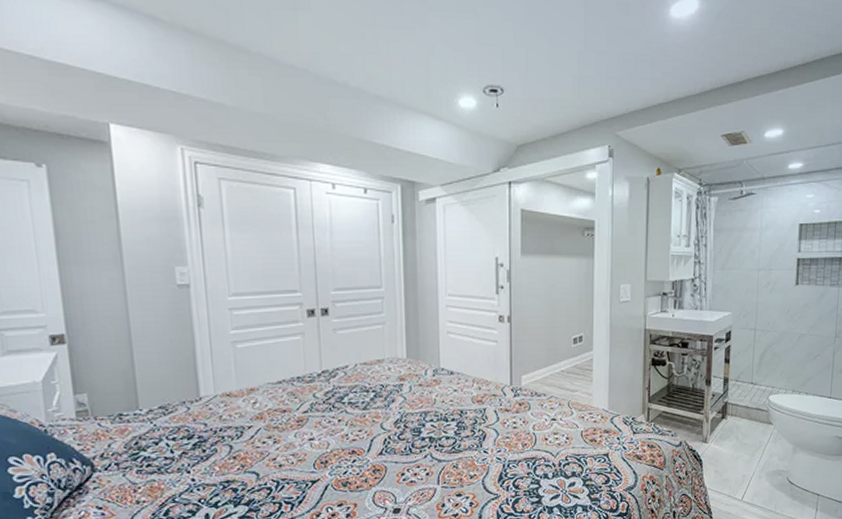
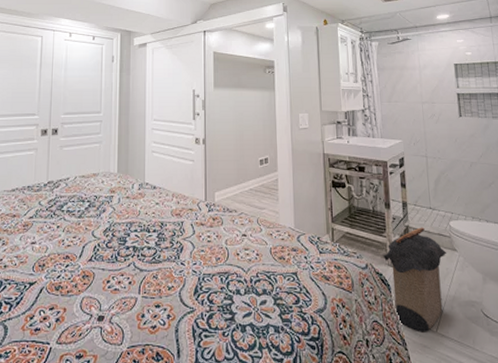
laundry hamper: none [698,402,763,501] -> present [382,227,447,332]

